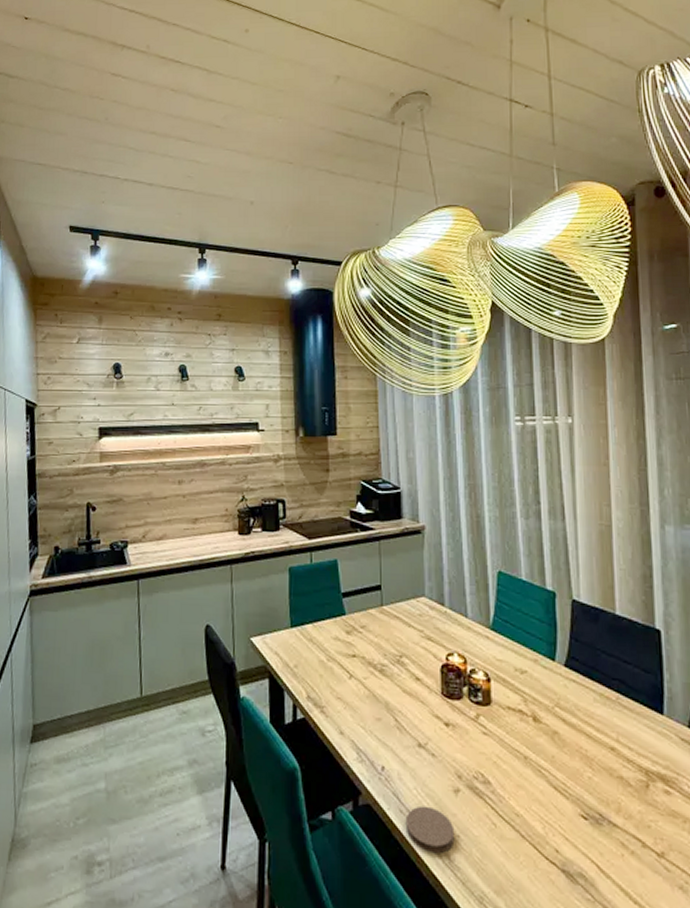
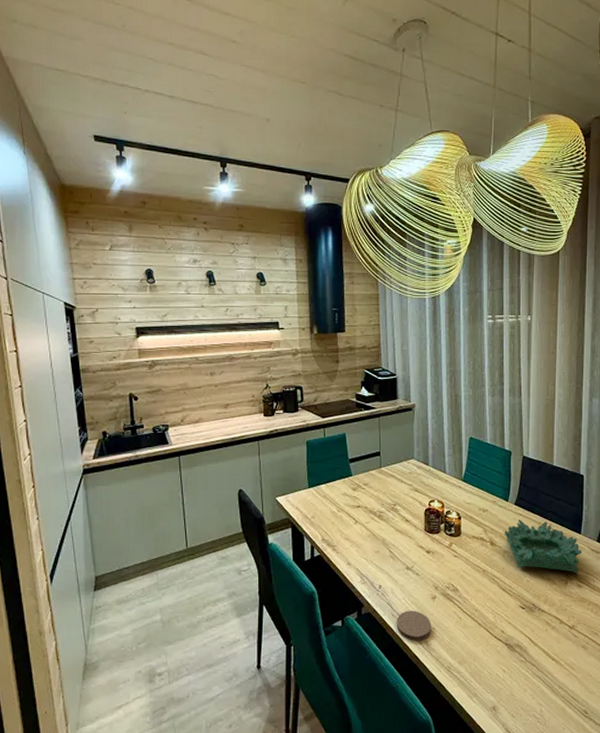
decorative bowl: none [551,687,668,775] -> present [504,519,583,575]

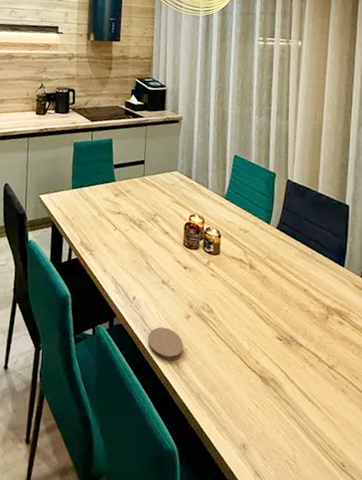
decorative bowl: present [504,519,583,575] -> none [264,244,346,310]

